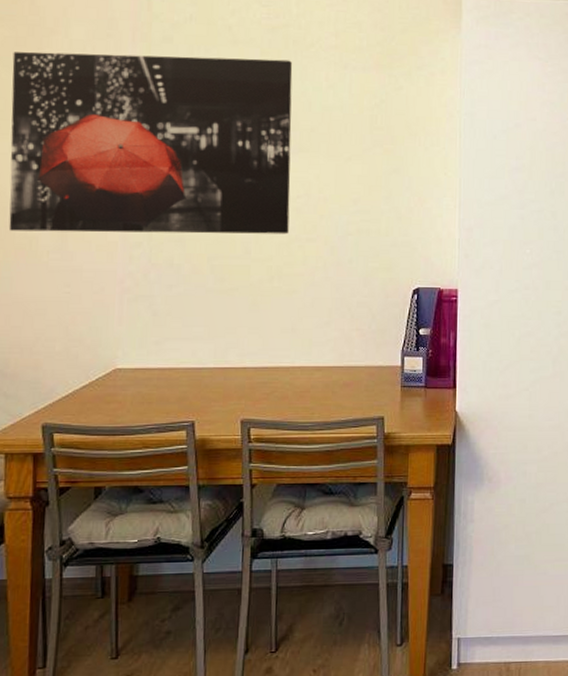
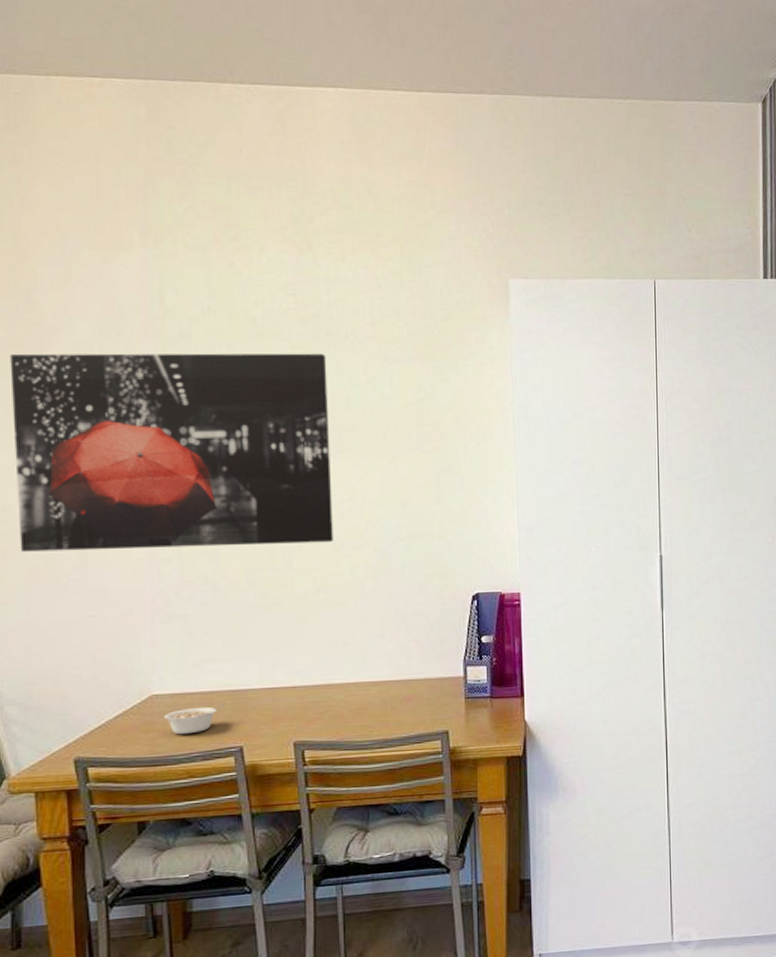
legume: none [125,379,182,407] -> present [164,702,226,735]

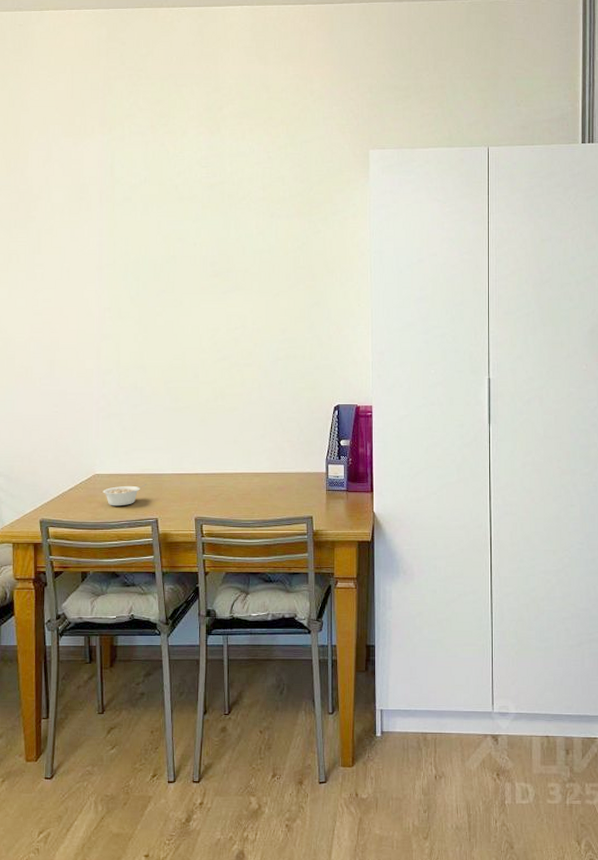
wall art: present [10,353,333,552] -> none [8,212,230,362]

